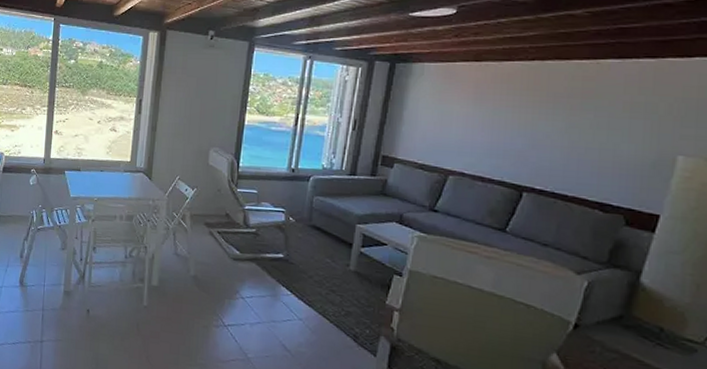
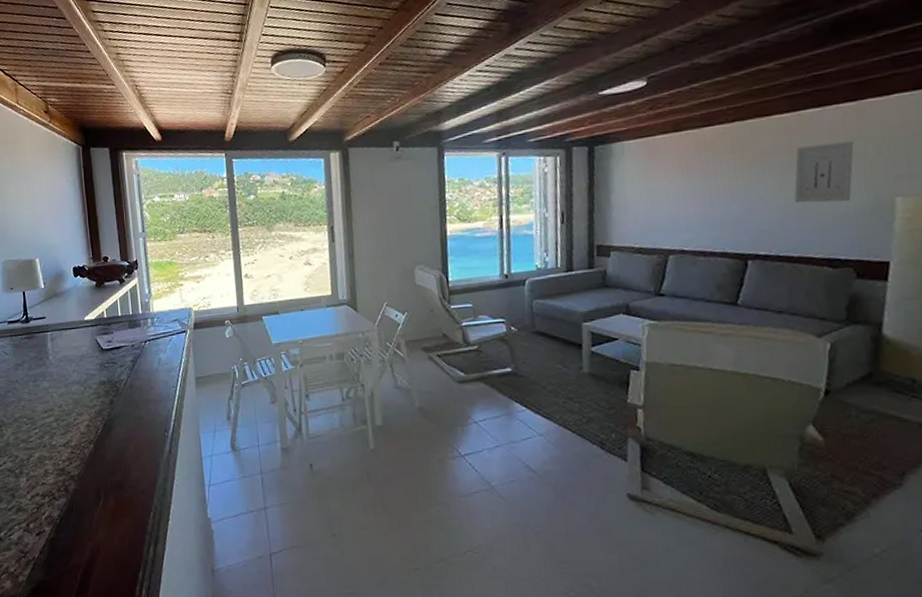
wall art: none [578,94,647,153] -> present [794,141,854,203]

